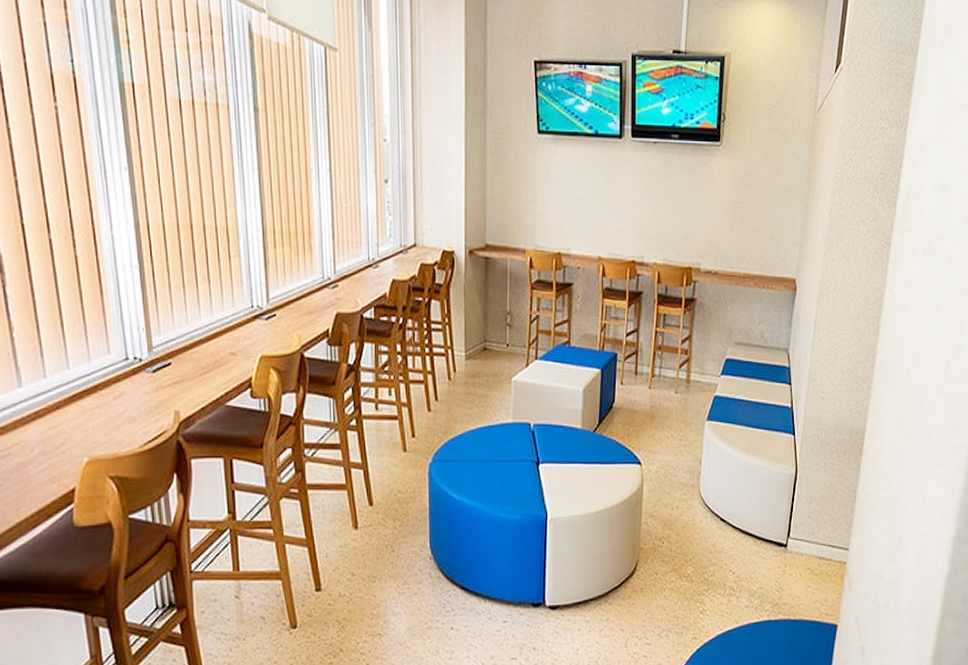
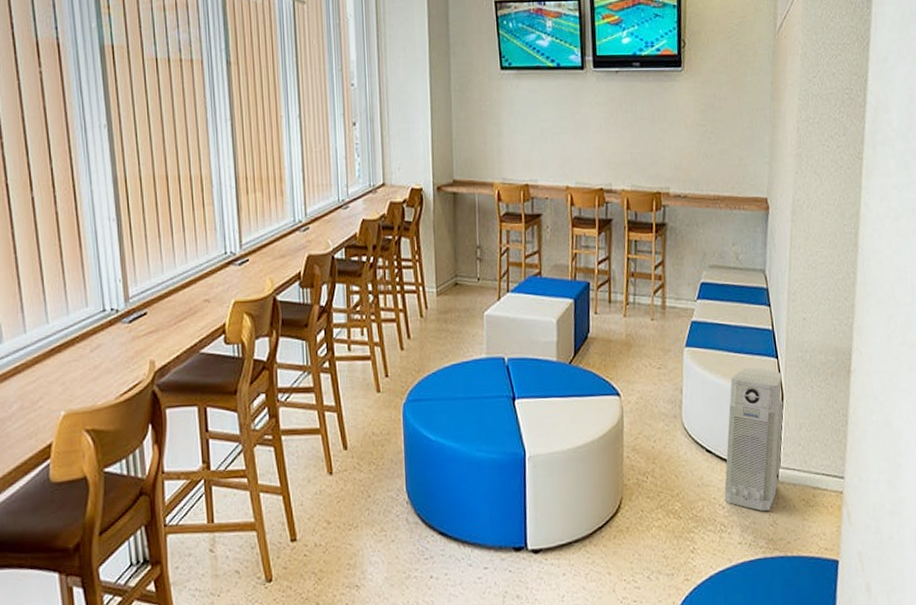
air purifier: none [735,442,797,577] -> present [724,367,784,511]

